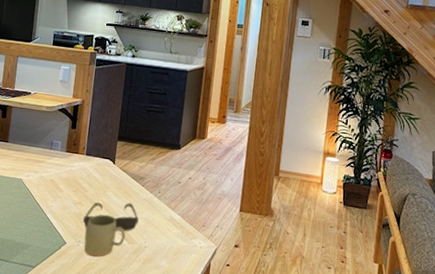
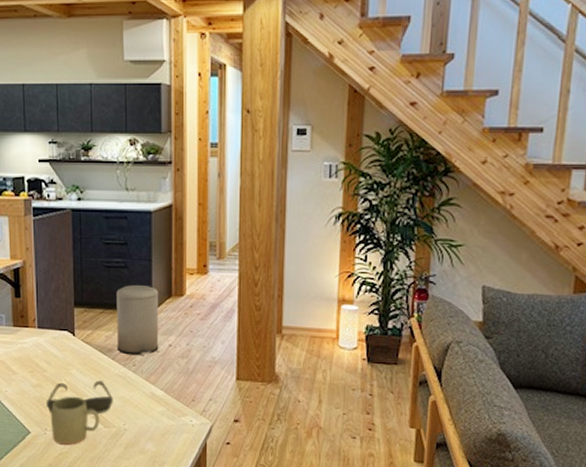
pedal bin: none [147,126,186,185] -> present [116,284,159,356]

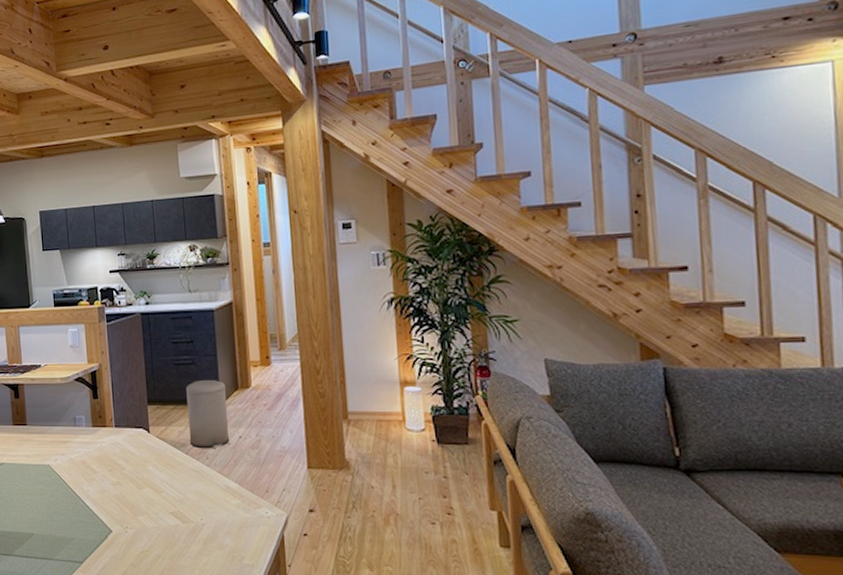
glasses: present [46,380,113,413] -> none [125,476,189,511]
mug: present [51,396,100,445] -> none [131,492,178,543]

